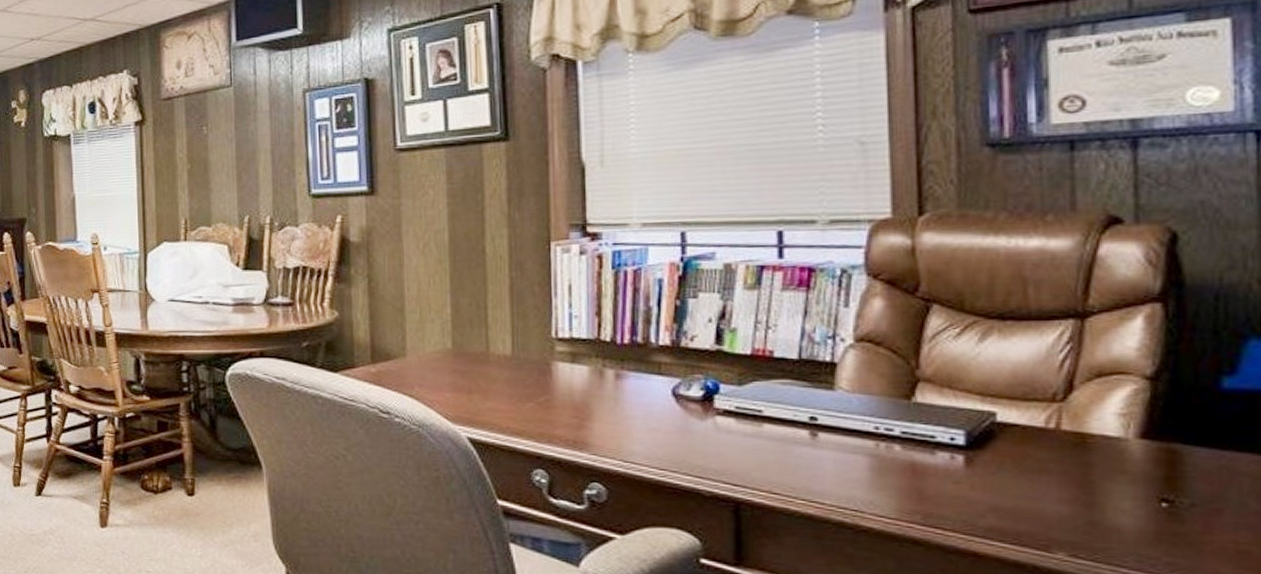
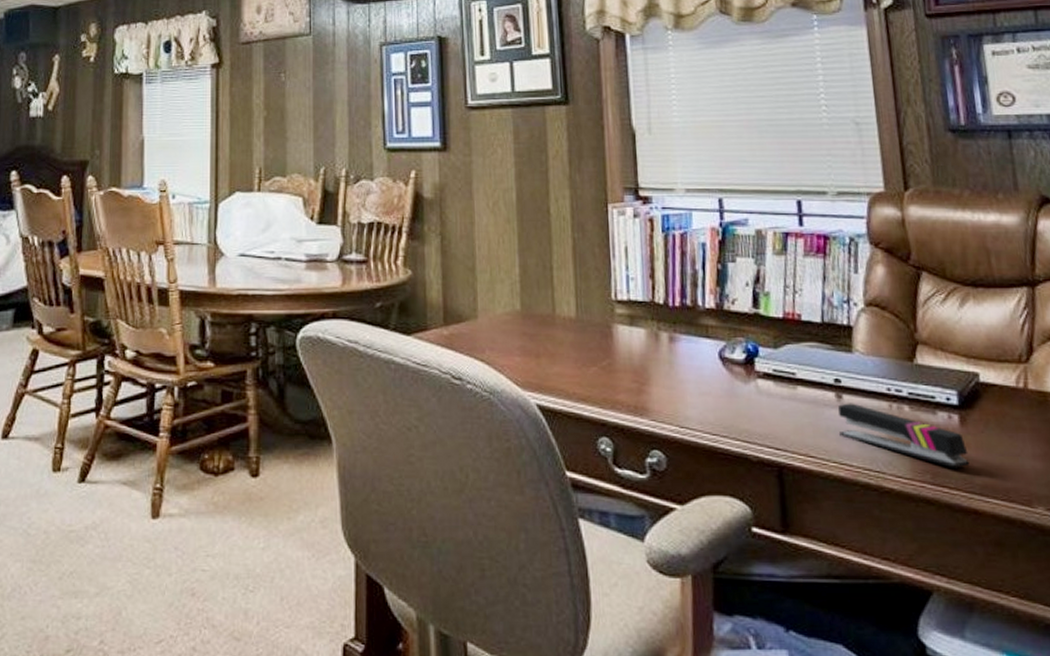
stapler: none [811,441,973,510] -> present [838,403,970,468]

